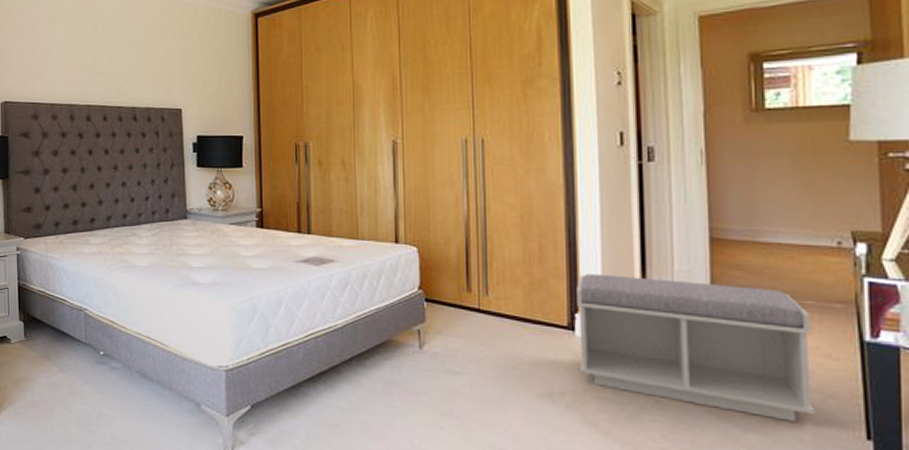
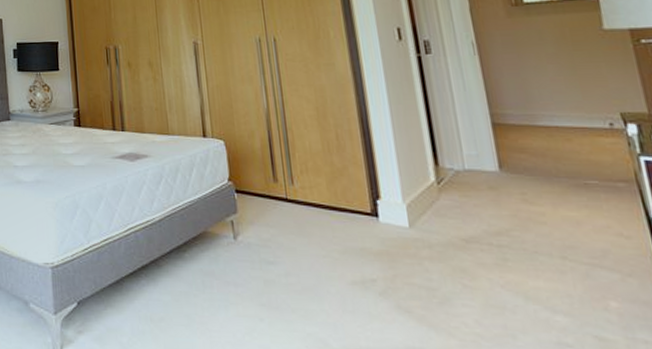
bench: present [577,274,816,422] -> none [375,161,618,302]

